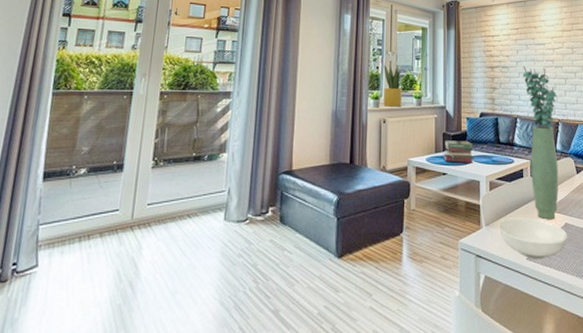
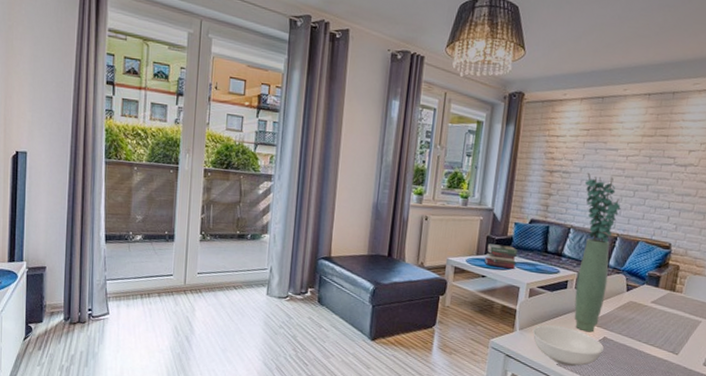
planter: present [383,63,403,107] -> none [427,158,451,205]

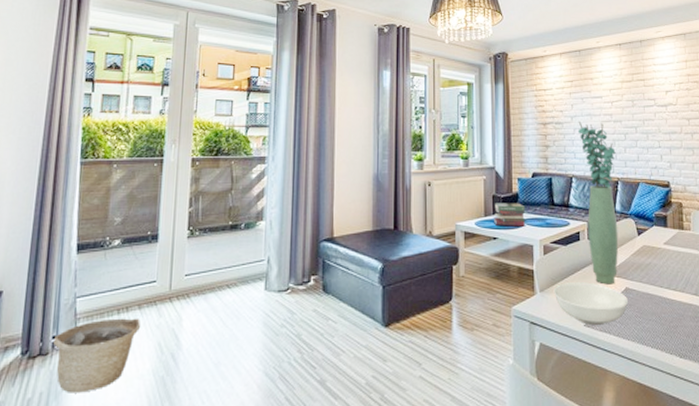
basket: none [89,301,161,357] -> present [52,318,141,393]

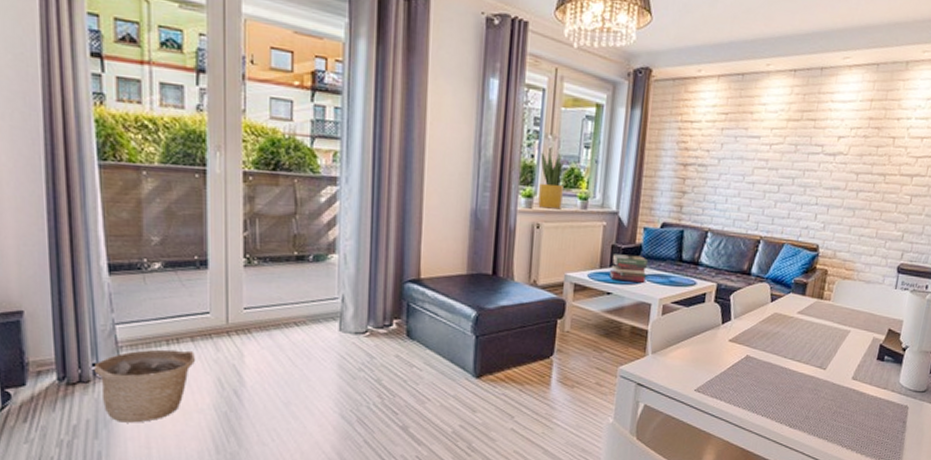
planter: none [427,122,449,169] -> present [538,152,566,209]
bowl: present [553,282,629,326] -> none [666,346,747,392]
vase: present [577,121,619,285] -> none [713,164,764,351]

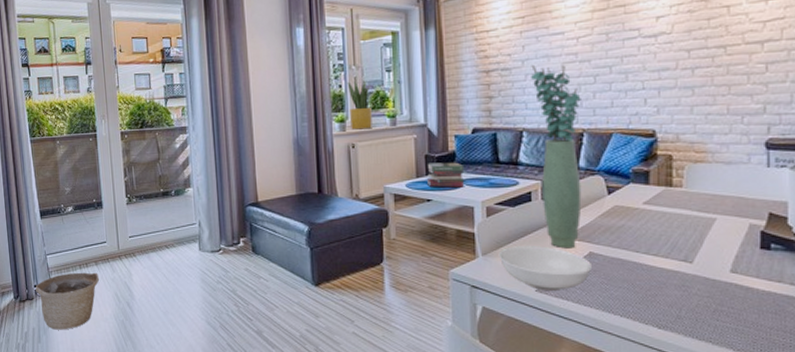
bowl: none [666,346,747,392] -> present [498,246,593,292]
vase: none [713,164,764,351] -> present [530,64,582,249]

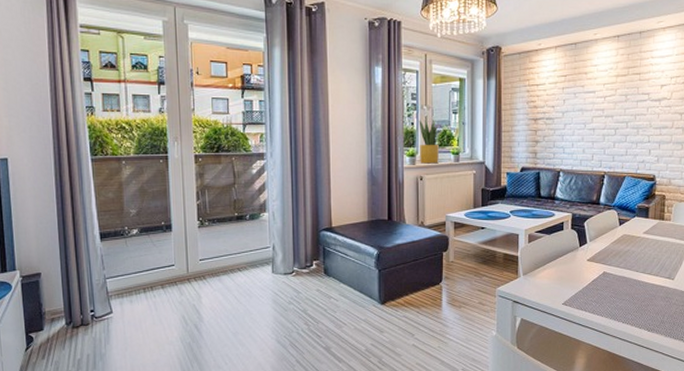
basket: present [35,272,100,330] -> none [91,295,166,355]
books: present [427,162,464,188] -> none [482,195,512,218]
bowl: present [498,246,593,292] -> none [536,267,605,305]
vase: present [530,64,582,249] -> none [568,116,605,269]

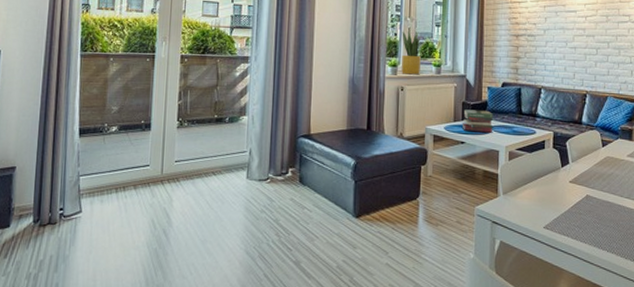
books: none [482,195,512,218] -> present [463,109,493,133]

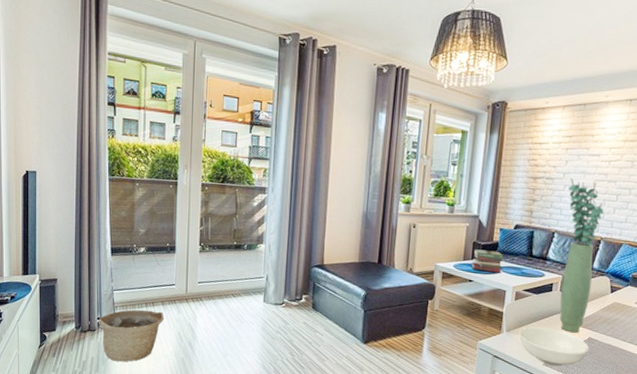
basket: none [60,196,137,258] -> present [98,309,165,362]
planter: present [401,30,422,75] -> none [414,168,437,213]
bowl: none [516,187,589,229] -> present [519,326,590,367]
vase: none [549,34,586,191] -> present [559,178,604,333]

